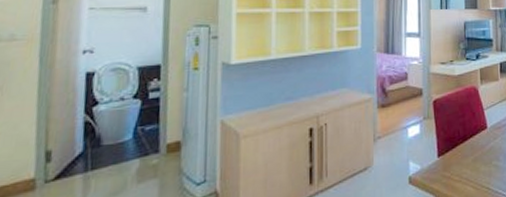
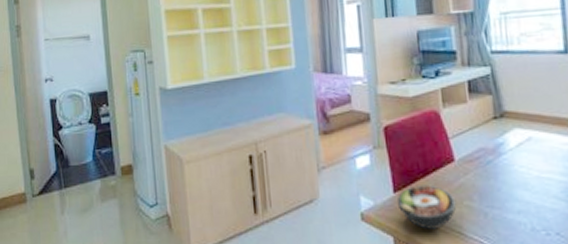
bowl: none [440,149,487,187] -> present [396,184,457,229]

